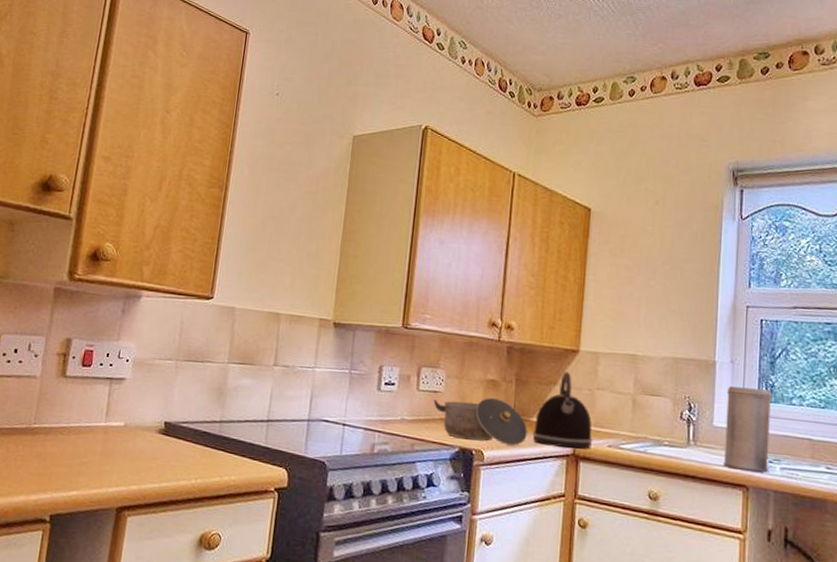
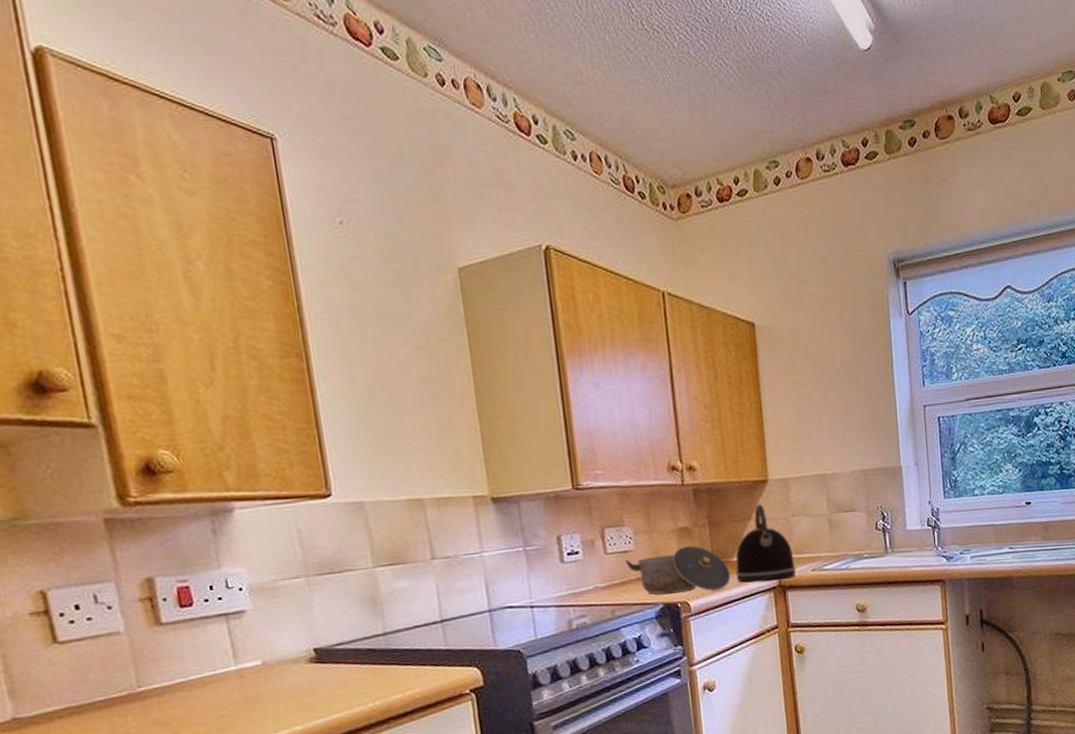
canister: present [723,386,772,473] -> none [915,485,961,567]

